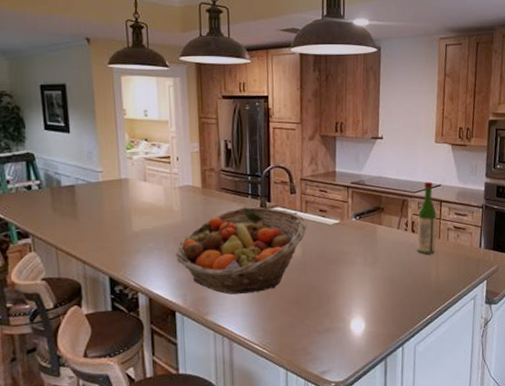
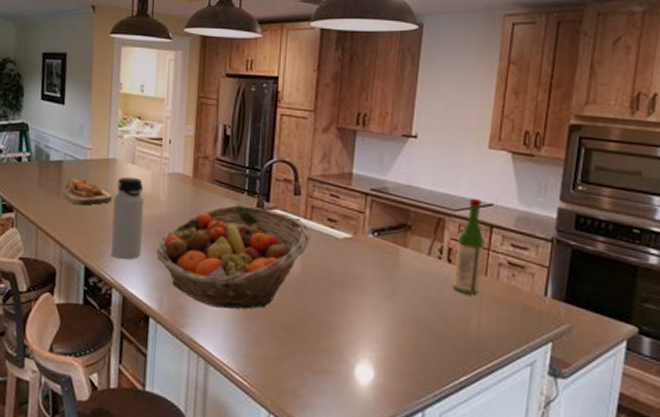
cutting board: none [79,199,129,224] -> present [63,178,113,206]
water bottle: none [130,193,162,267] -> present [110,176,145,260]

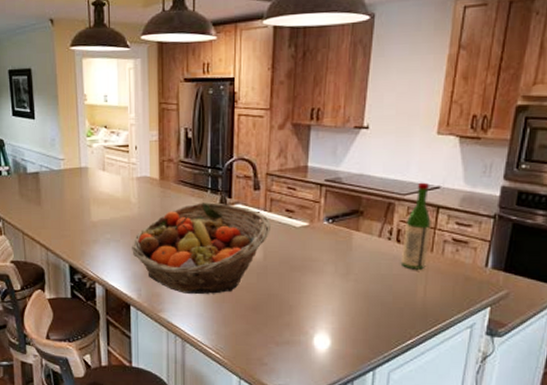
cutting board: present [63,178,113,206] -> none [43,187,88,212]
water bottle: present [110,176,145,260] -> none [89,183,118,258]

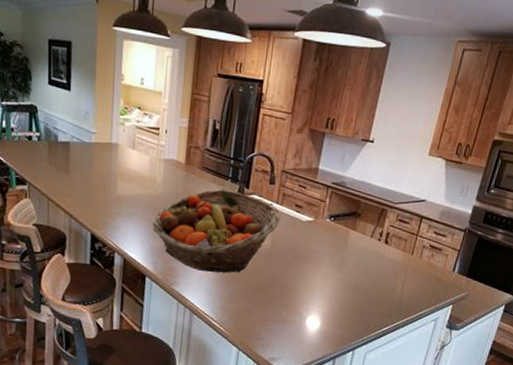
wine bottle: present [402,182,431,270] -> none [387,194,417,269]

